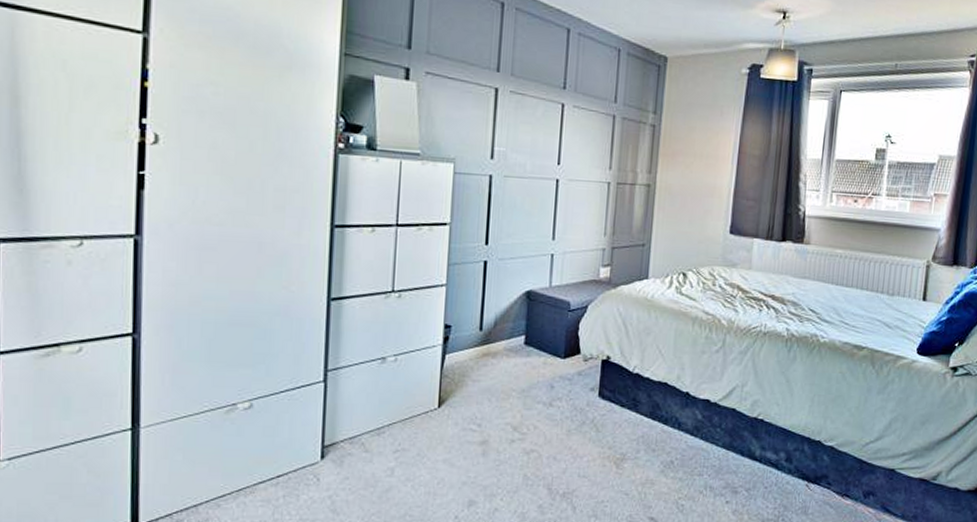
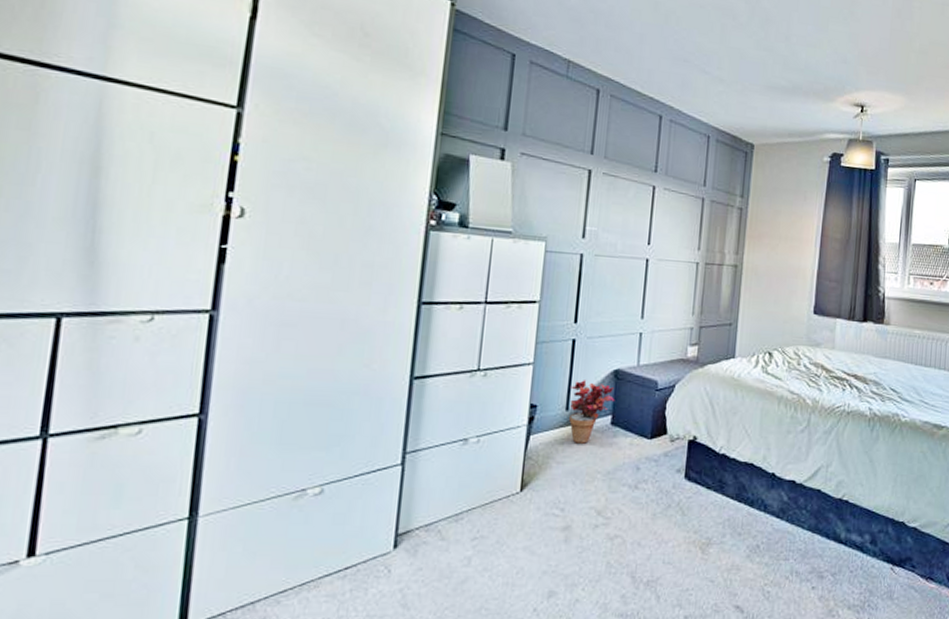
potted plant: none [482,301,528,363] -> present [568,380,615,444]

